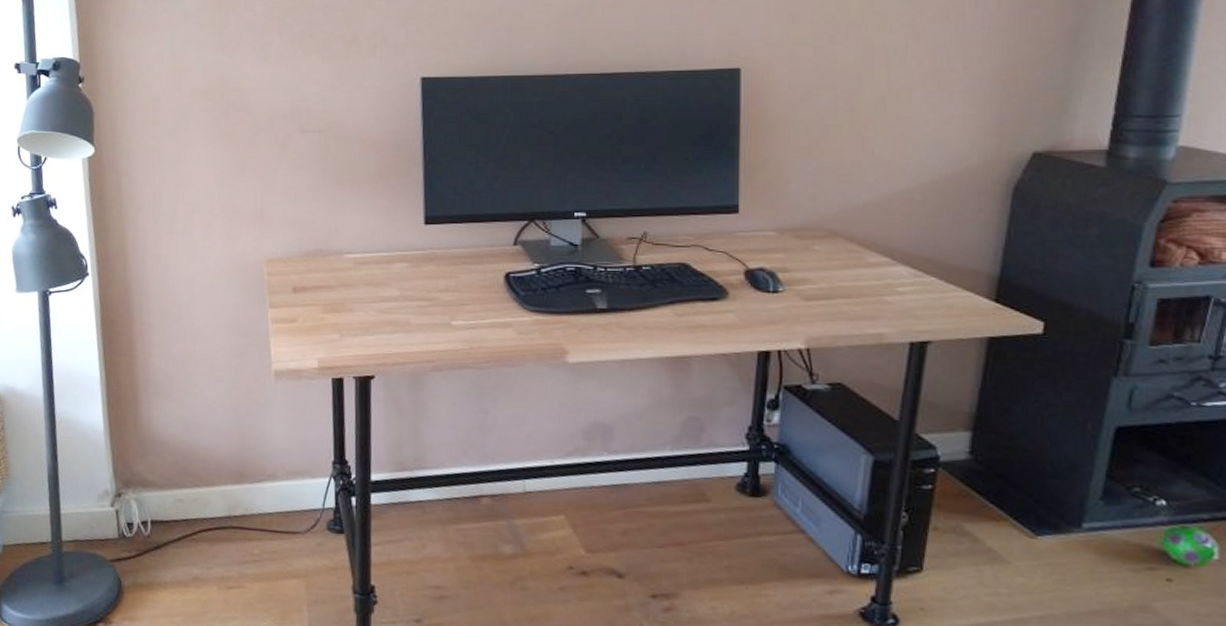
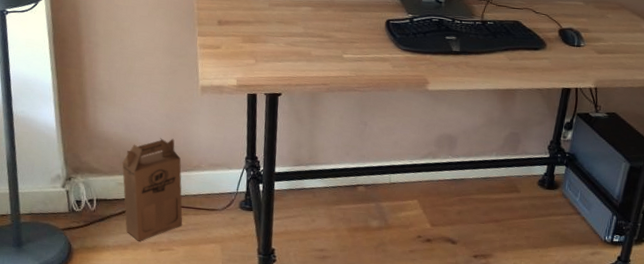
cardboard box: none [181,439,256,576] -> present [122,138,183,241]

